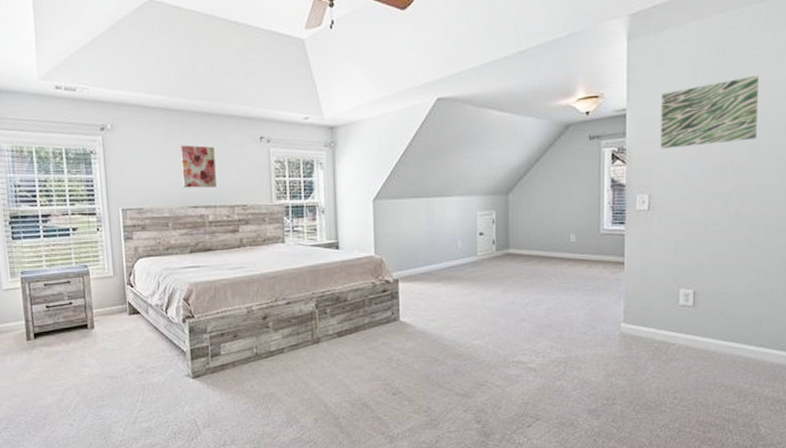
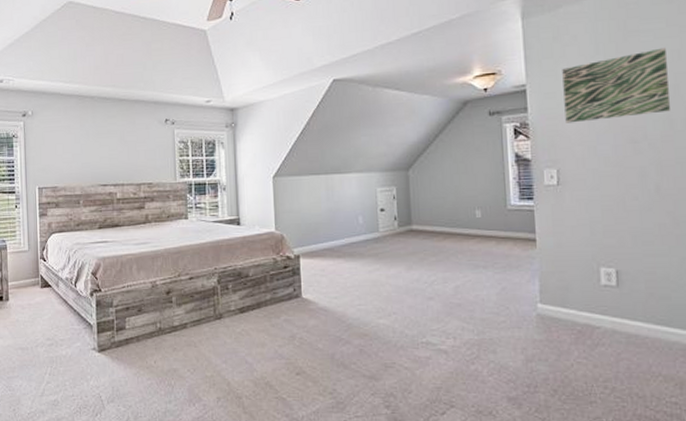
wall art: present [180,145,217,188] -> none [93,128,125,168]

